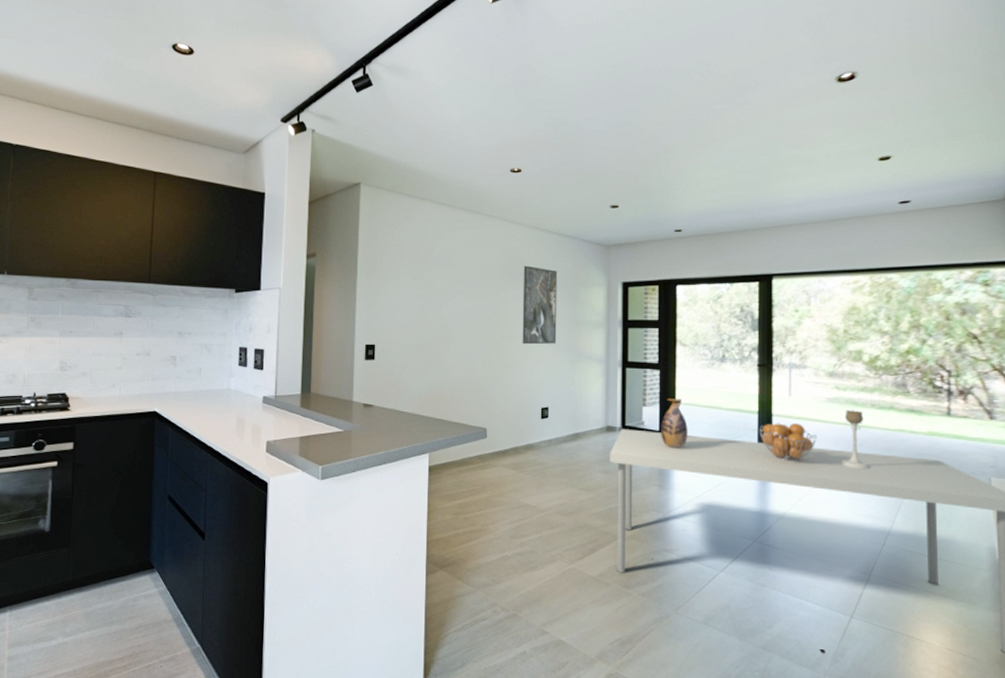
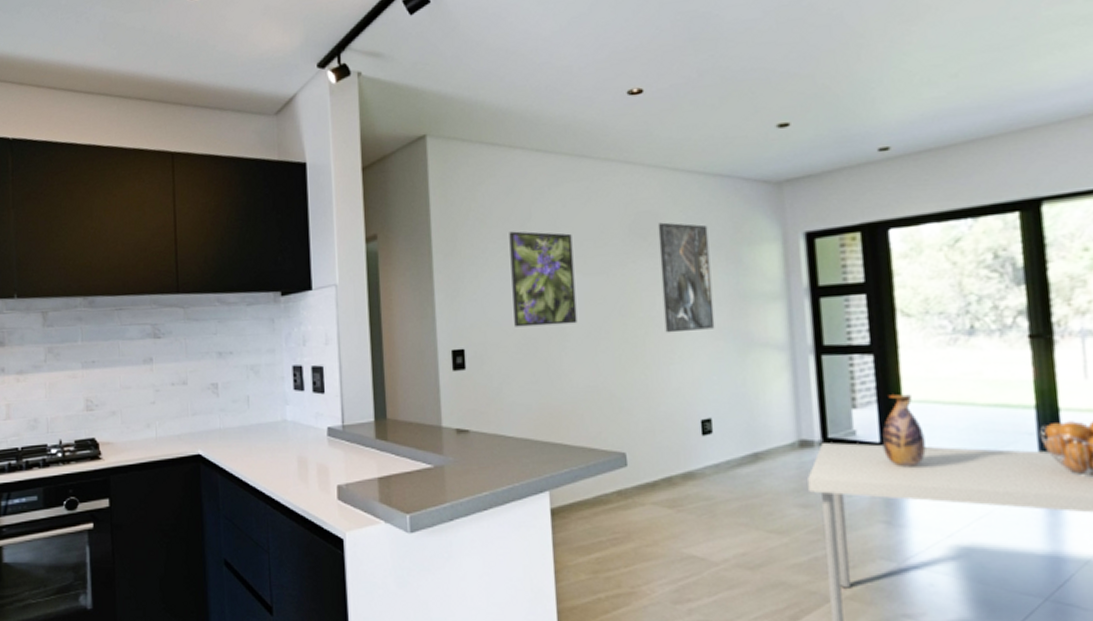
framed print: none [414,261,462,332] -> present [509,231,577,327]

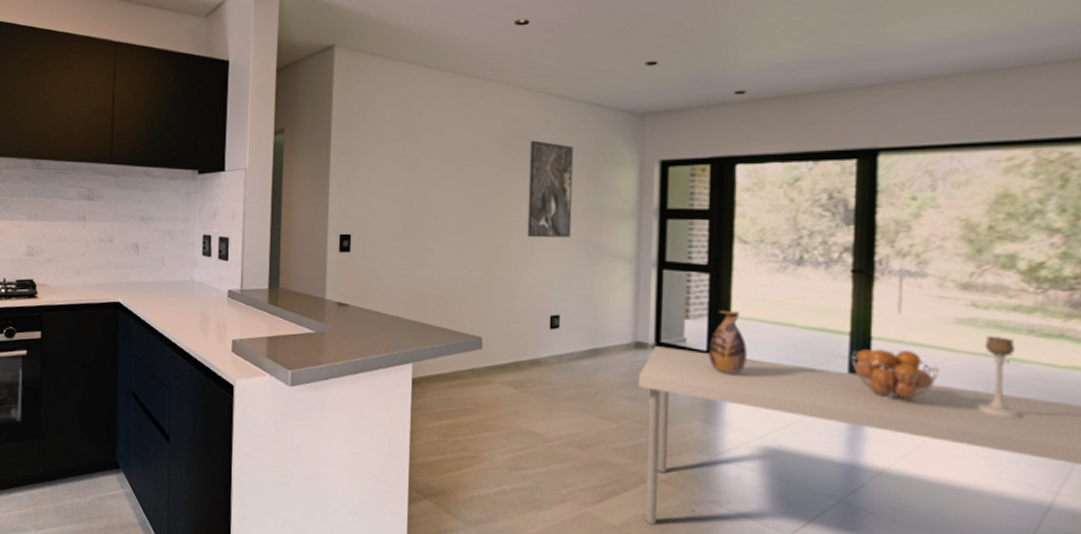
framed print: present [509,231,577,327] -> none [396,136,453,222]

